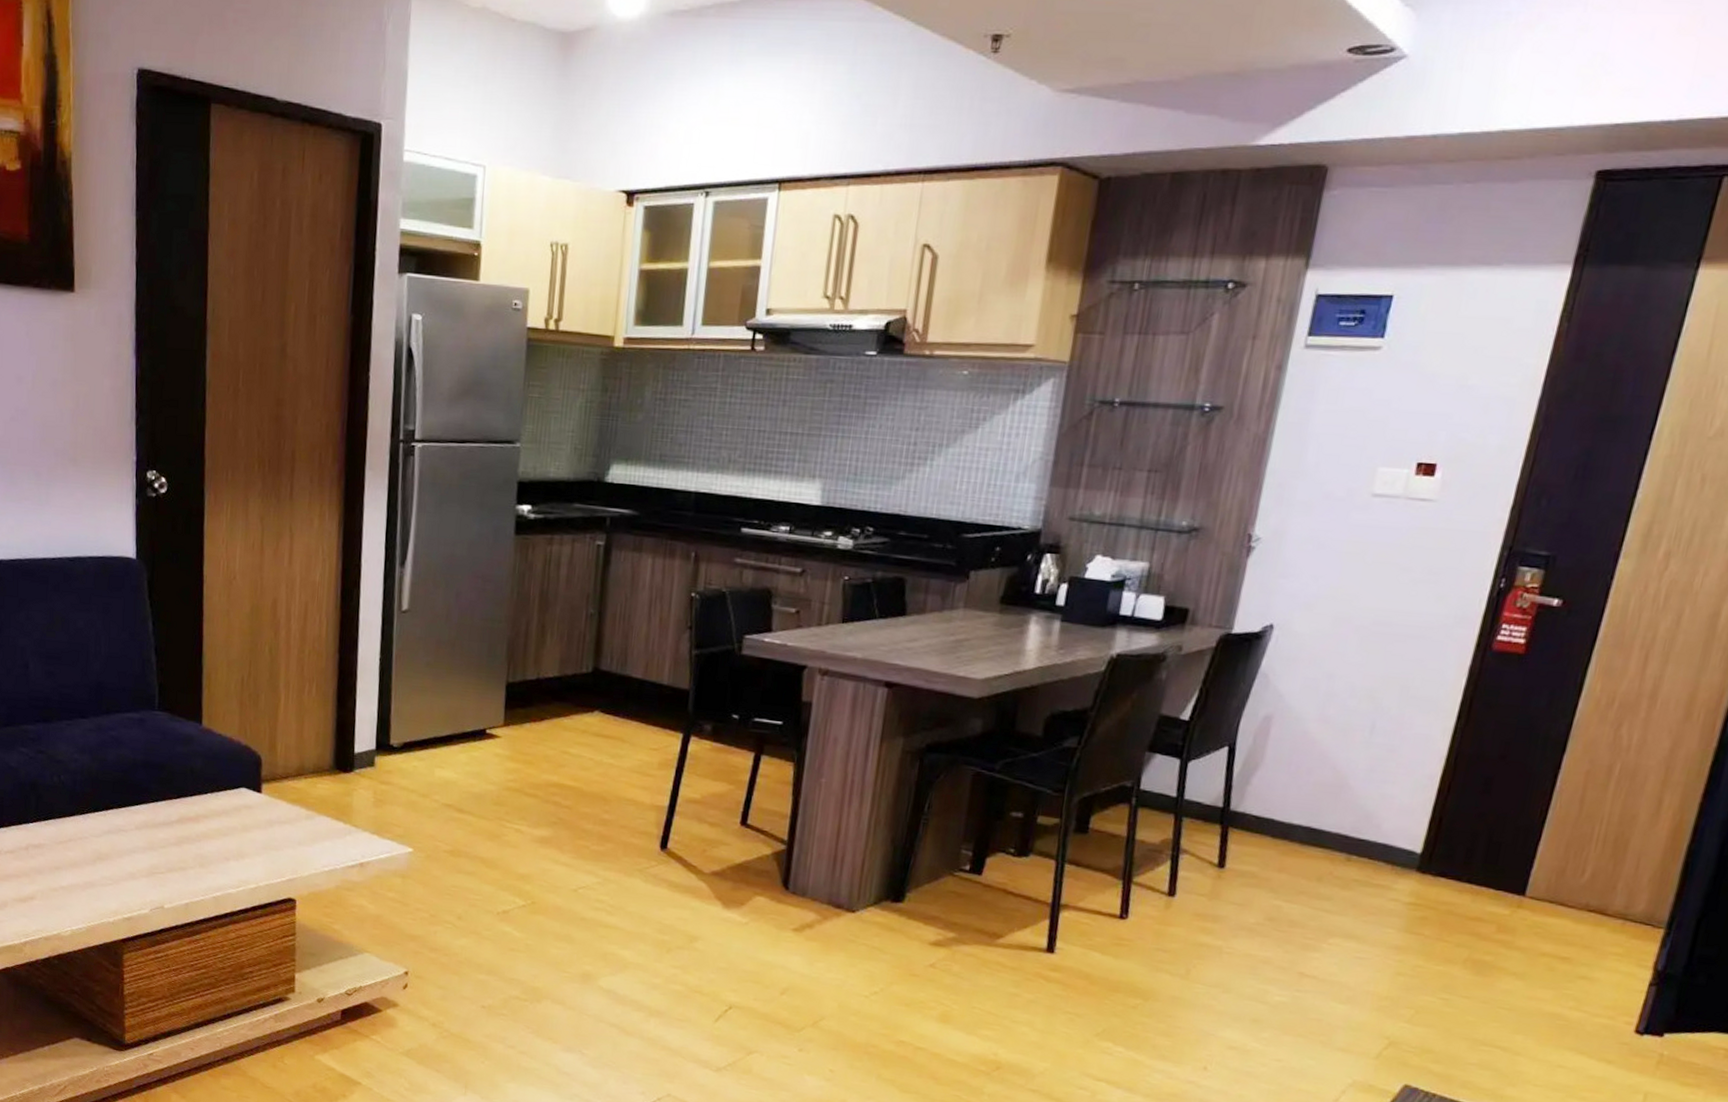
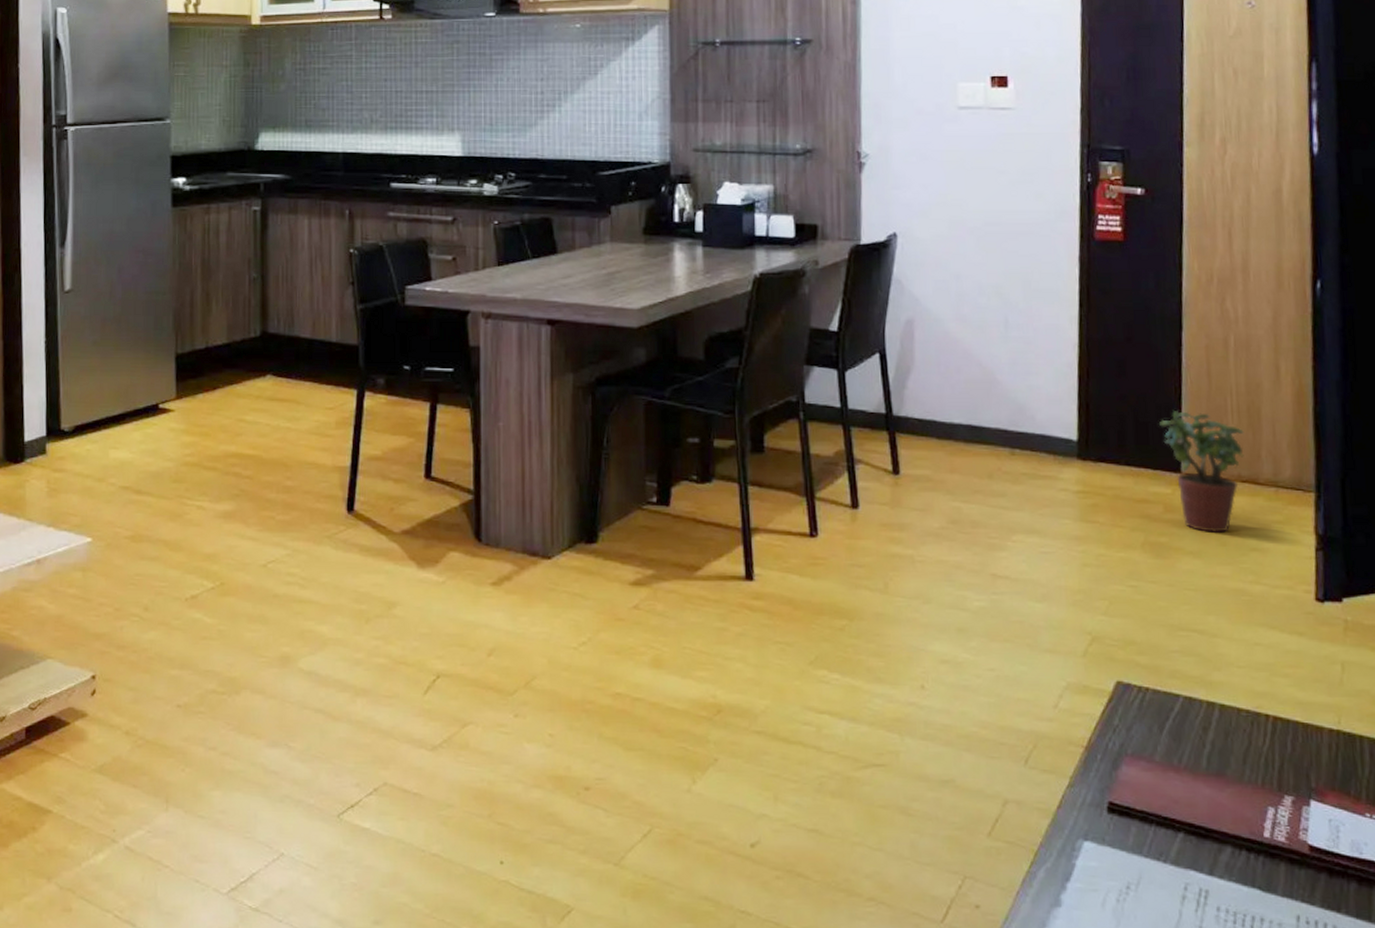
potted plant: none [1514,834,1605,959] -> present [1159,411,1244,534]

